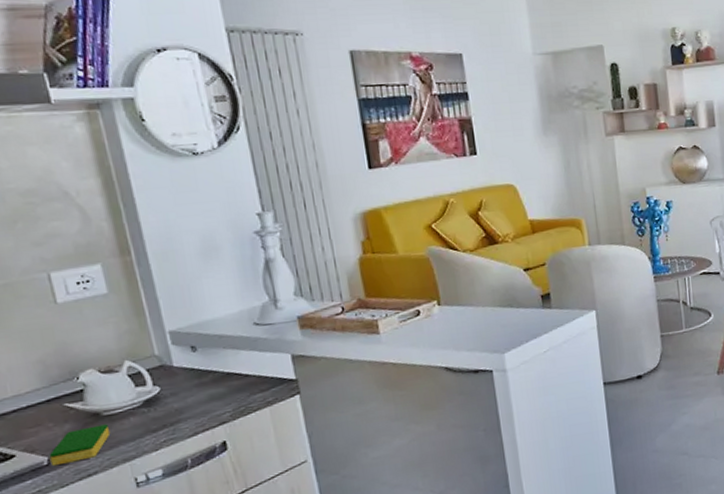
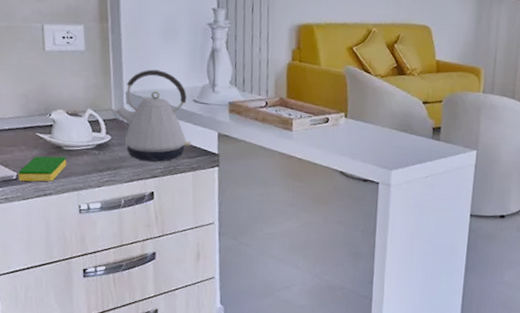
kettle: none [159,297,262,408] -> present [114,69,191,162]

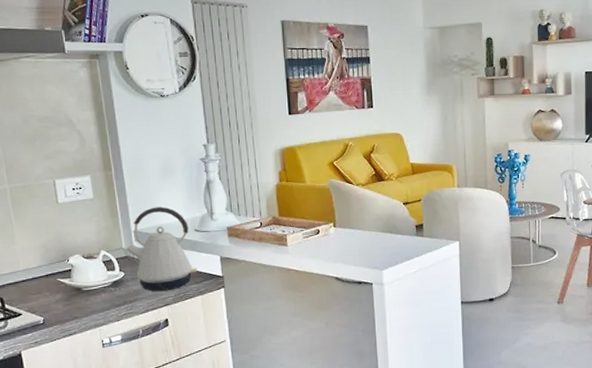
dish sponge: present [18,156,67,182] -> none [44,297,88,325]

